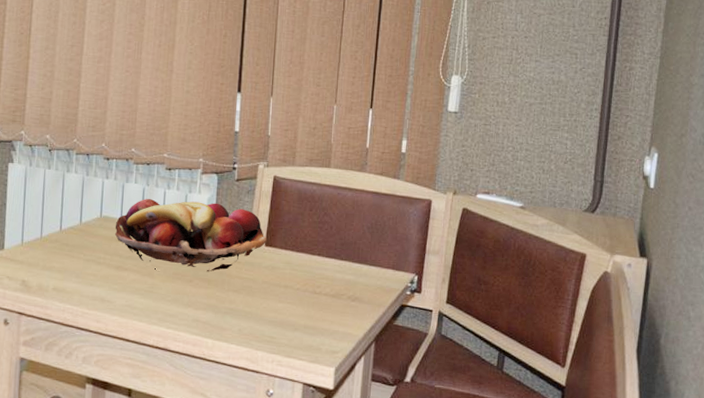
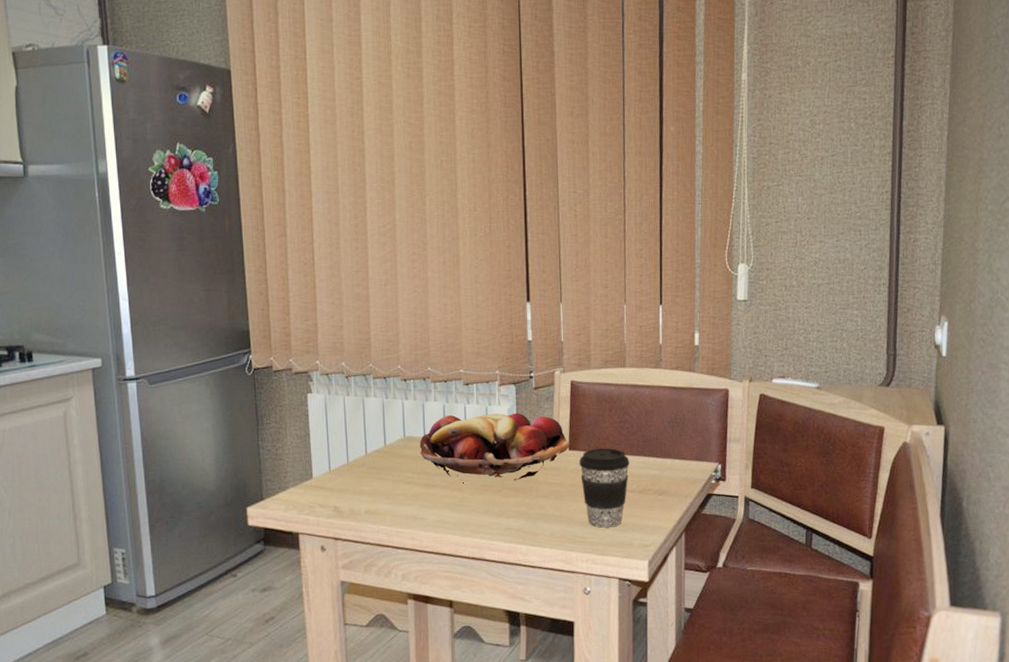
coffee cup: none [274,246,325,330] -> present [579,447,629,528]

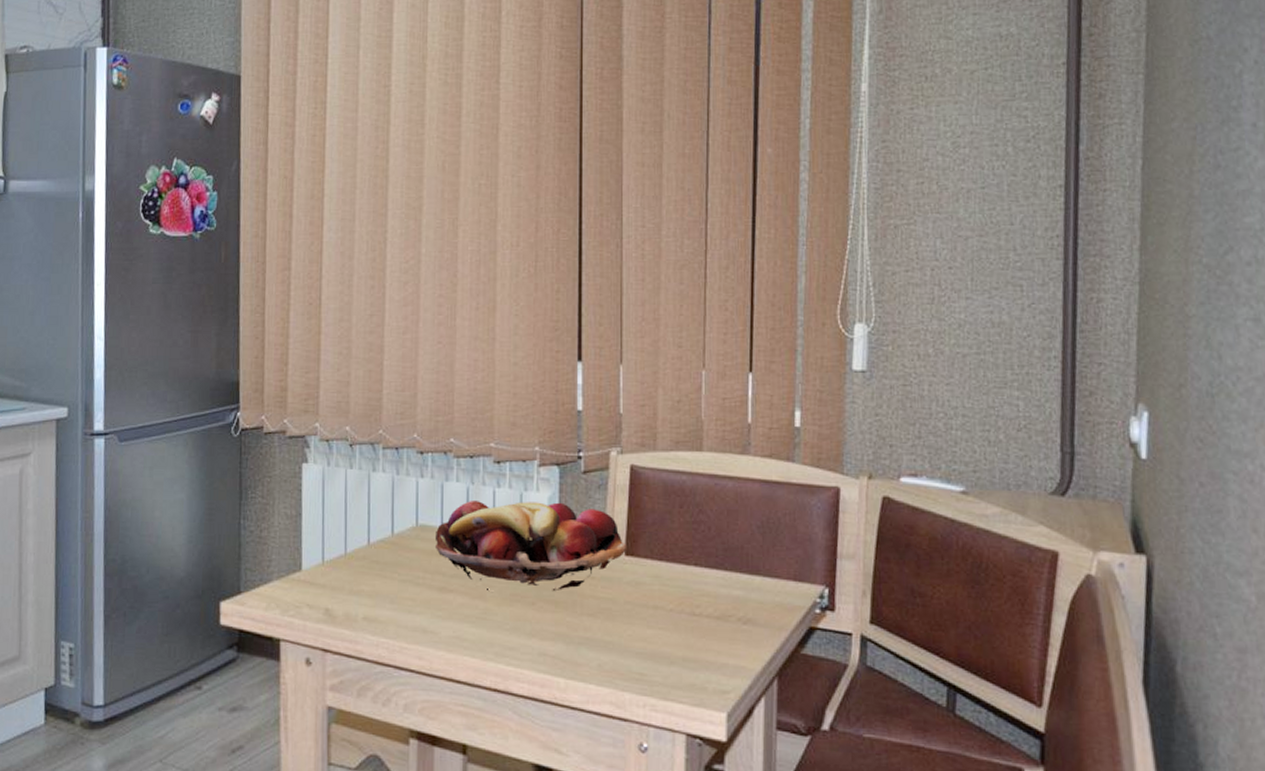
coffee cup: present [579,447,629,528] -> none [638,555,704,663]

